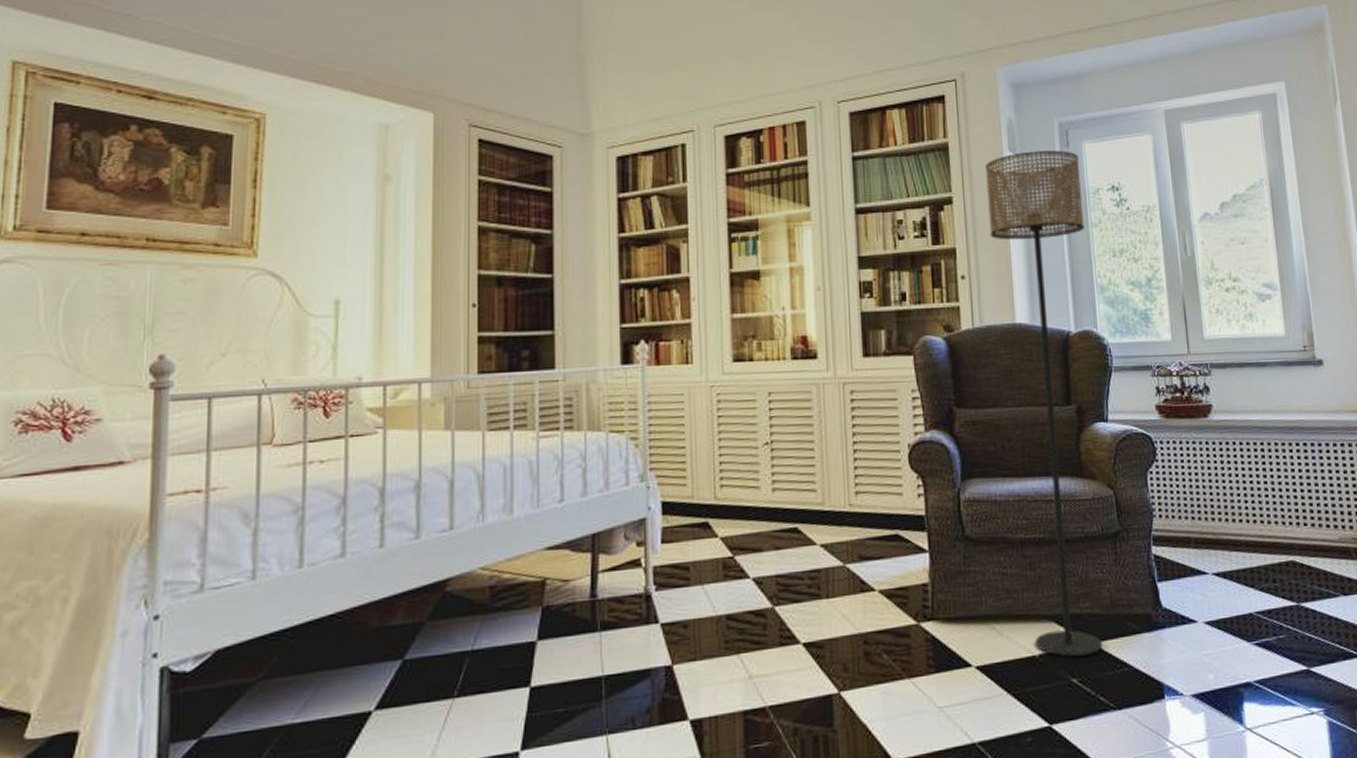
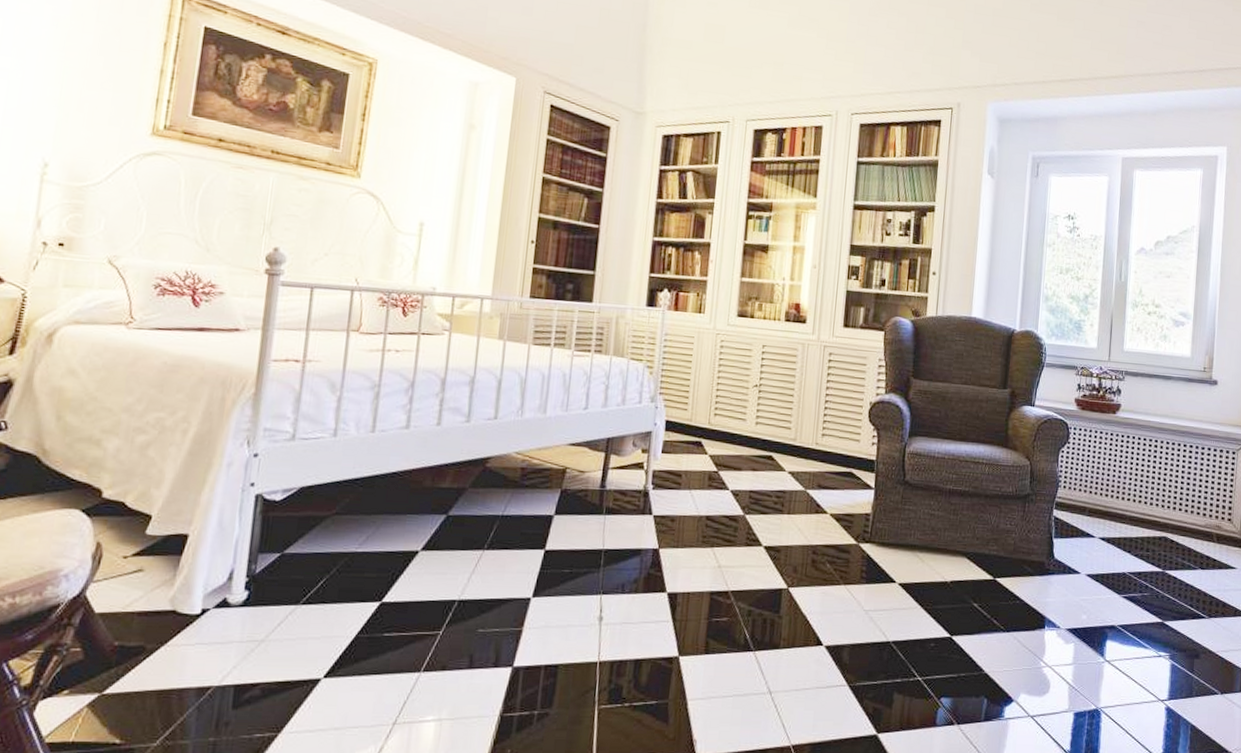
floor lamp: present [985,150,1103,658] -> none [948,176,1045,588]

